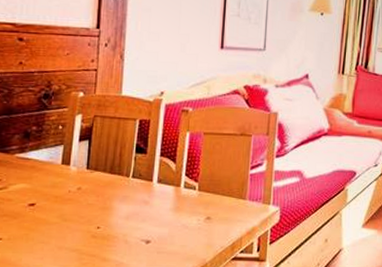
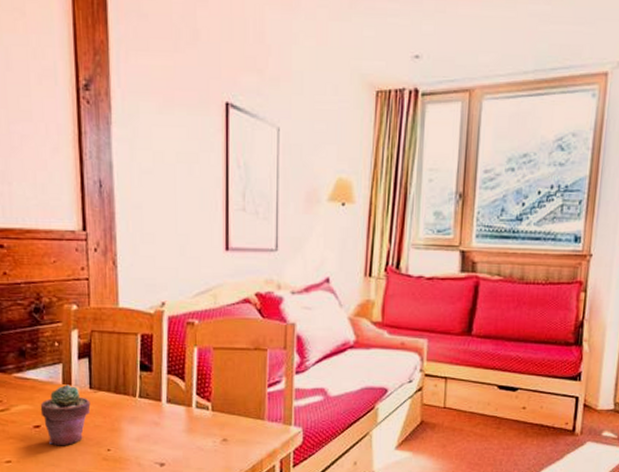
potted succulent: none [37,165,86,224] -> present [40,384,91,446]

